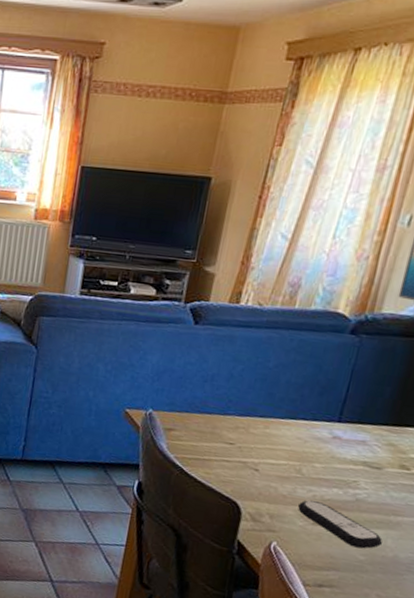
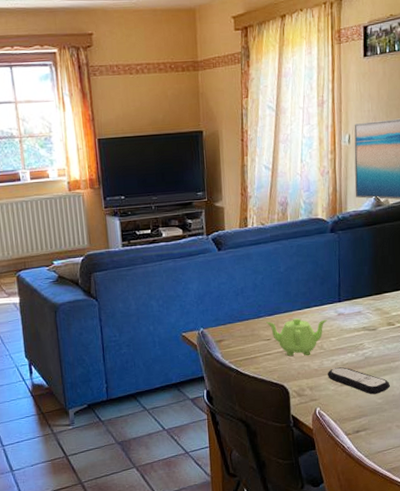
teapot: none [234,421,316,477] -> present [266,317,327,356]

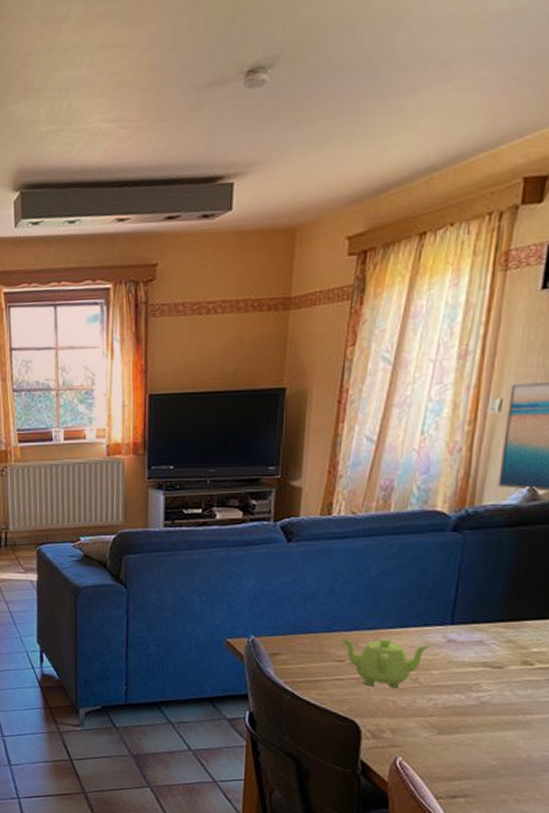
remote control: present [328,367,390,395] -> none [420,710,513,753]

